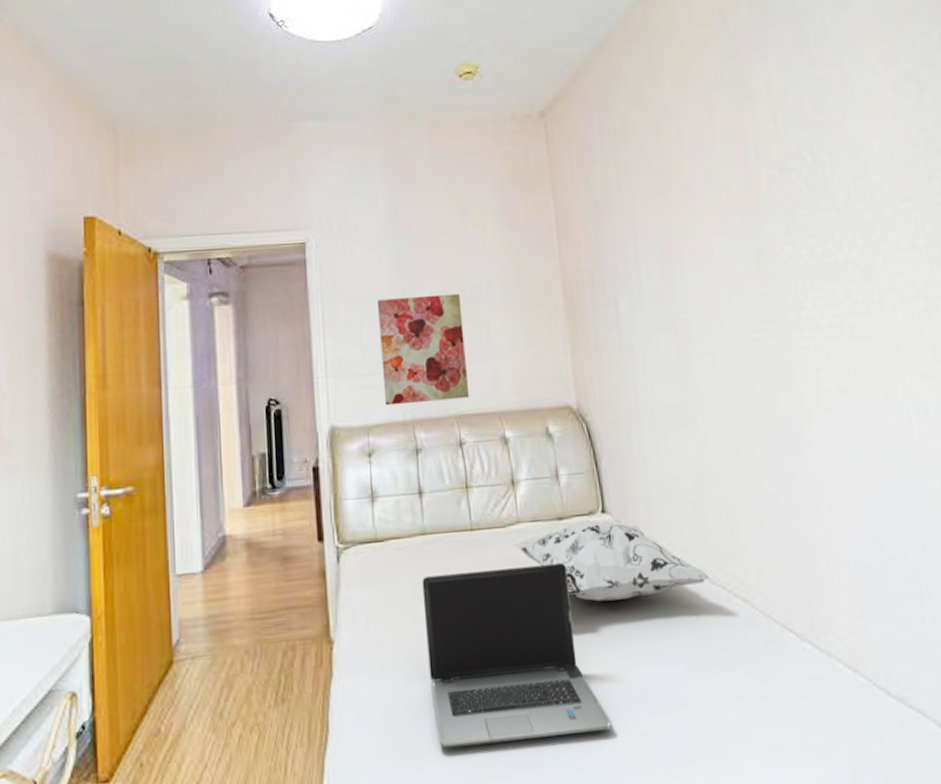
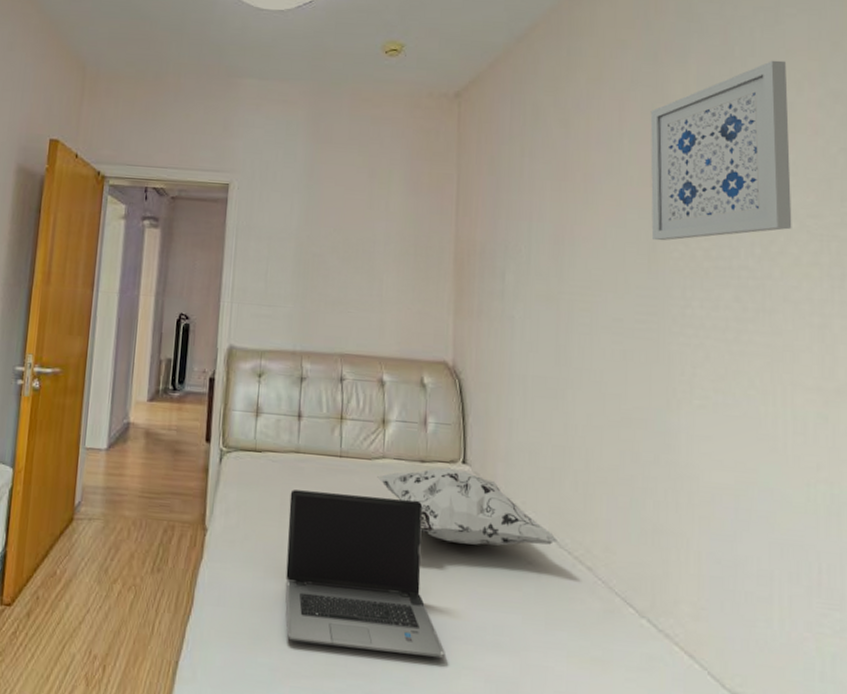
wall art: present [376,293,470,406] -> none [279,242,359,340]
wall art: none [738,45,888,245] -> present [650,60,792,241]

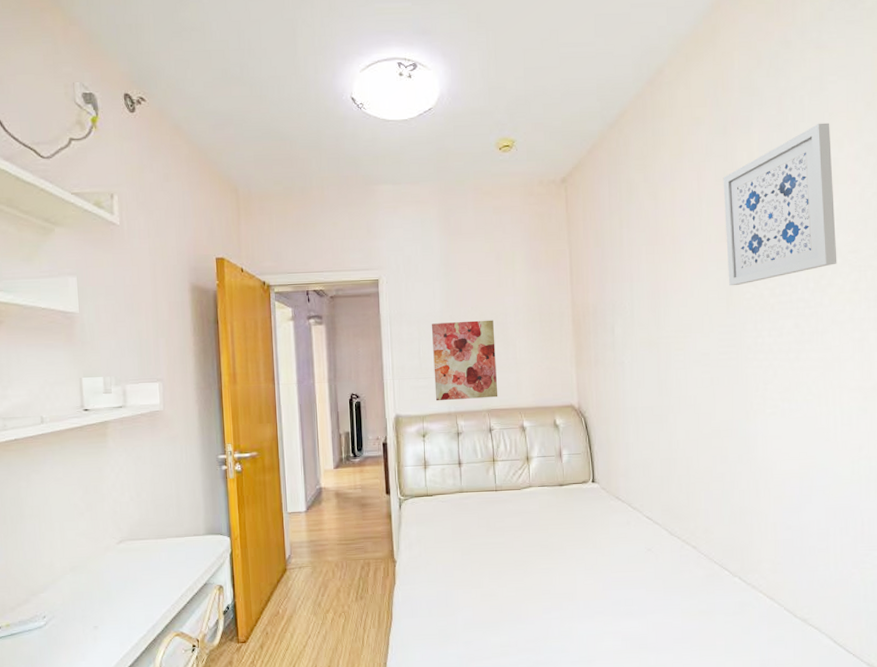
wall art: none [279,242,359,340] -> present [431,320,498,401]
laptop computer: present [285,489,445,659] -> none [459,515,591,634]
decorative pillow: present [377,467,559,546] -> none [526,487,670,543]

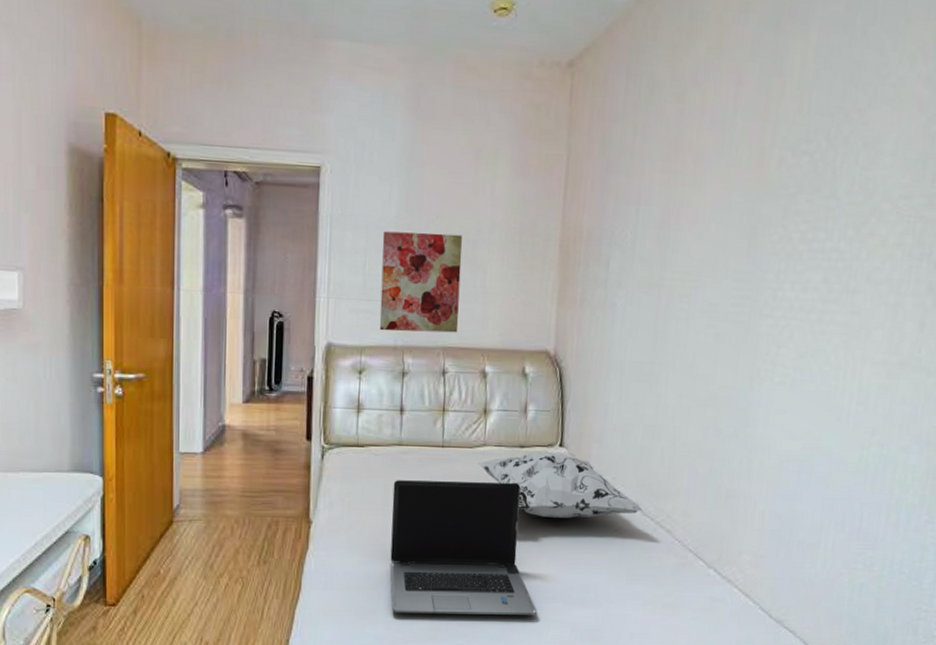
laptop computer: none [459,515,591,634] -> present [389,480,537,616]
decorative pillow: none [526,487,670,543] -> present [478,451,644,518]
wall art: present [723,122,837,286] -> none [754,29,905,225]

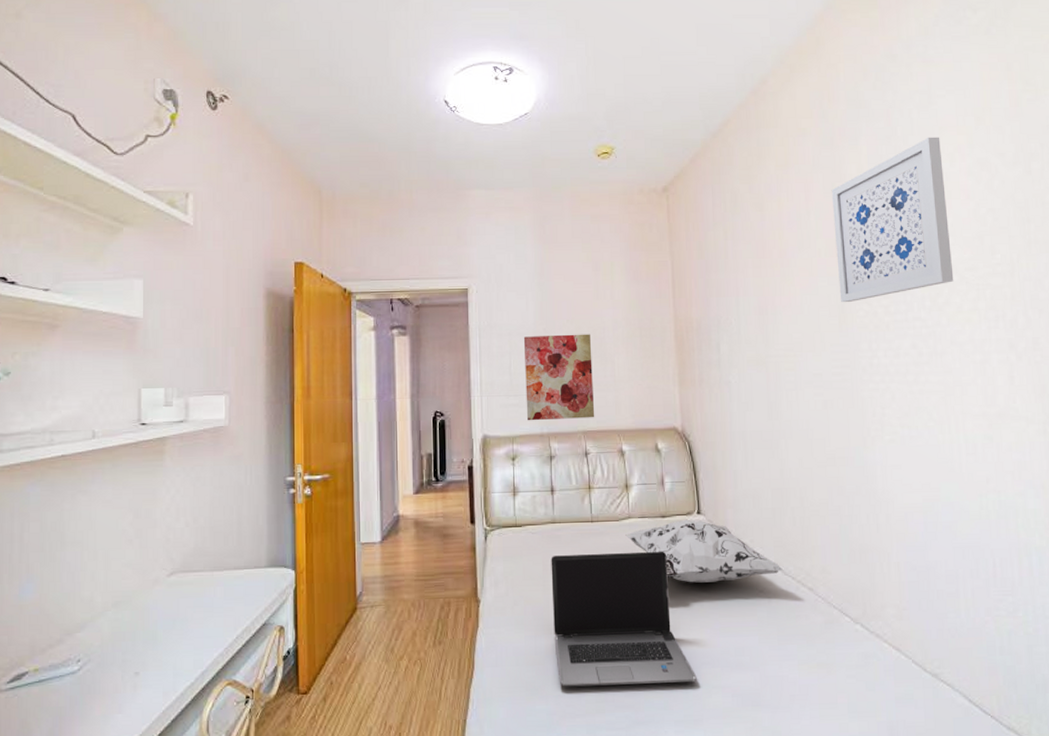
wall art: none [754,29,905,225] -> present [831,137,954,303]

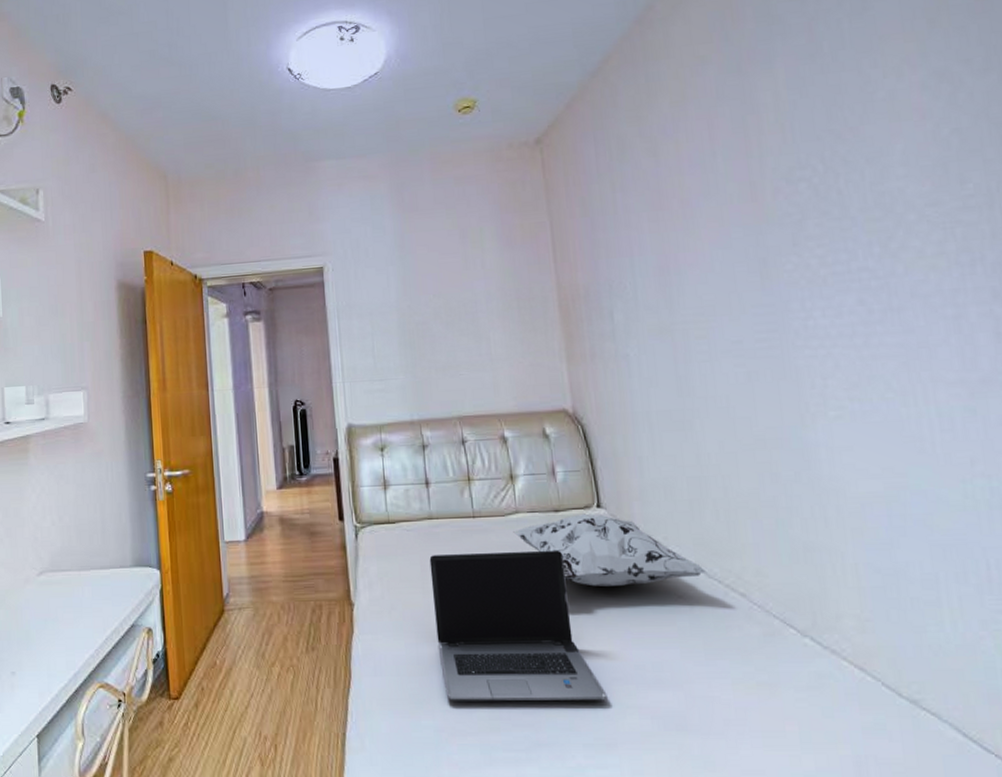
wall art: present [523,334,595,421] -> none [386,308,471,408]
wall art: present [831,137,954,303] -> none [741,48,911,256]

